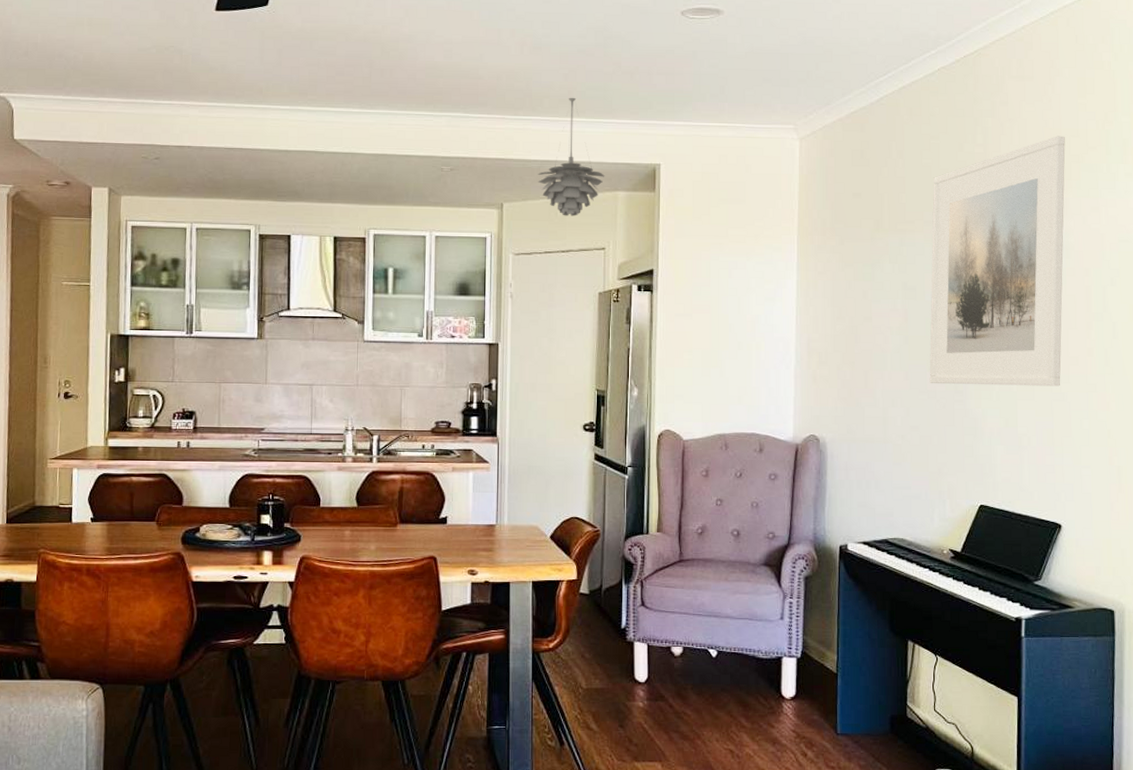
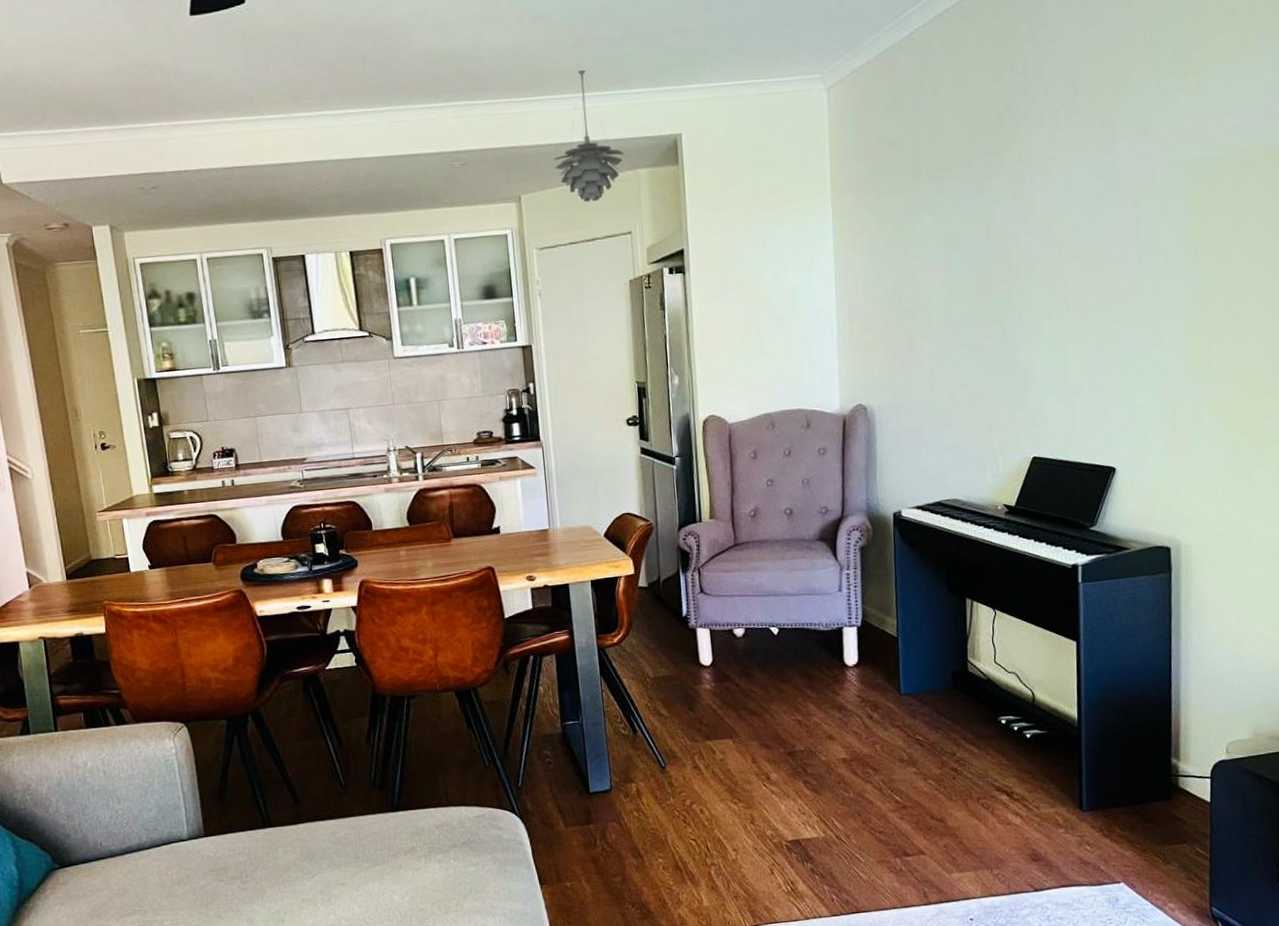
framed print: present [929,136,1065,387] -> none [971,53,1112,338]

